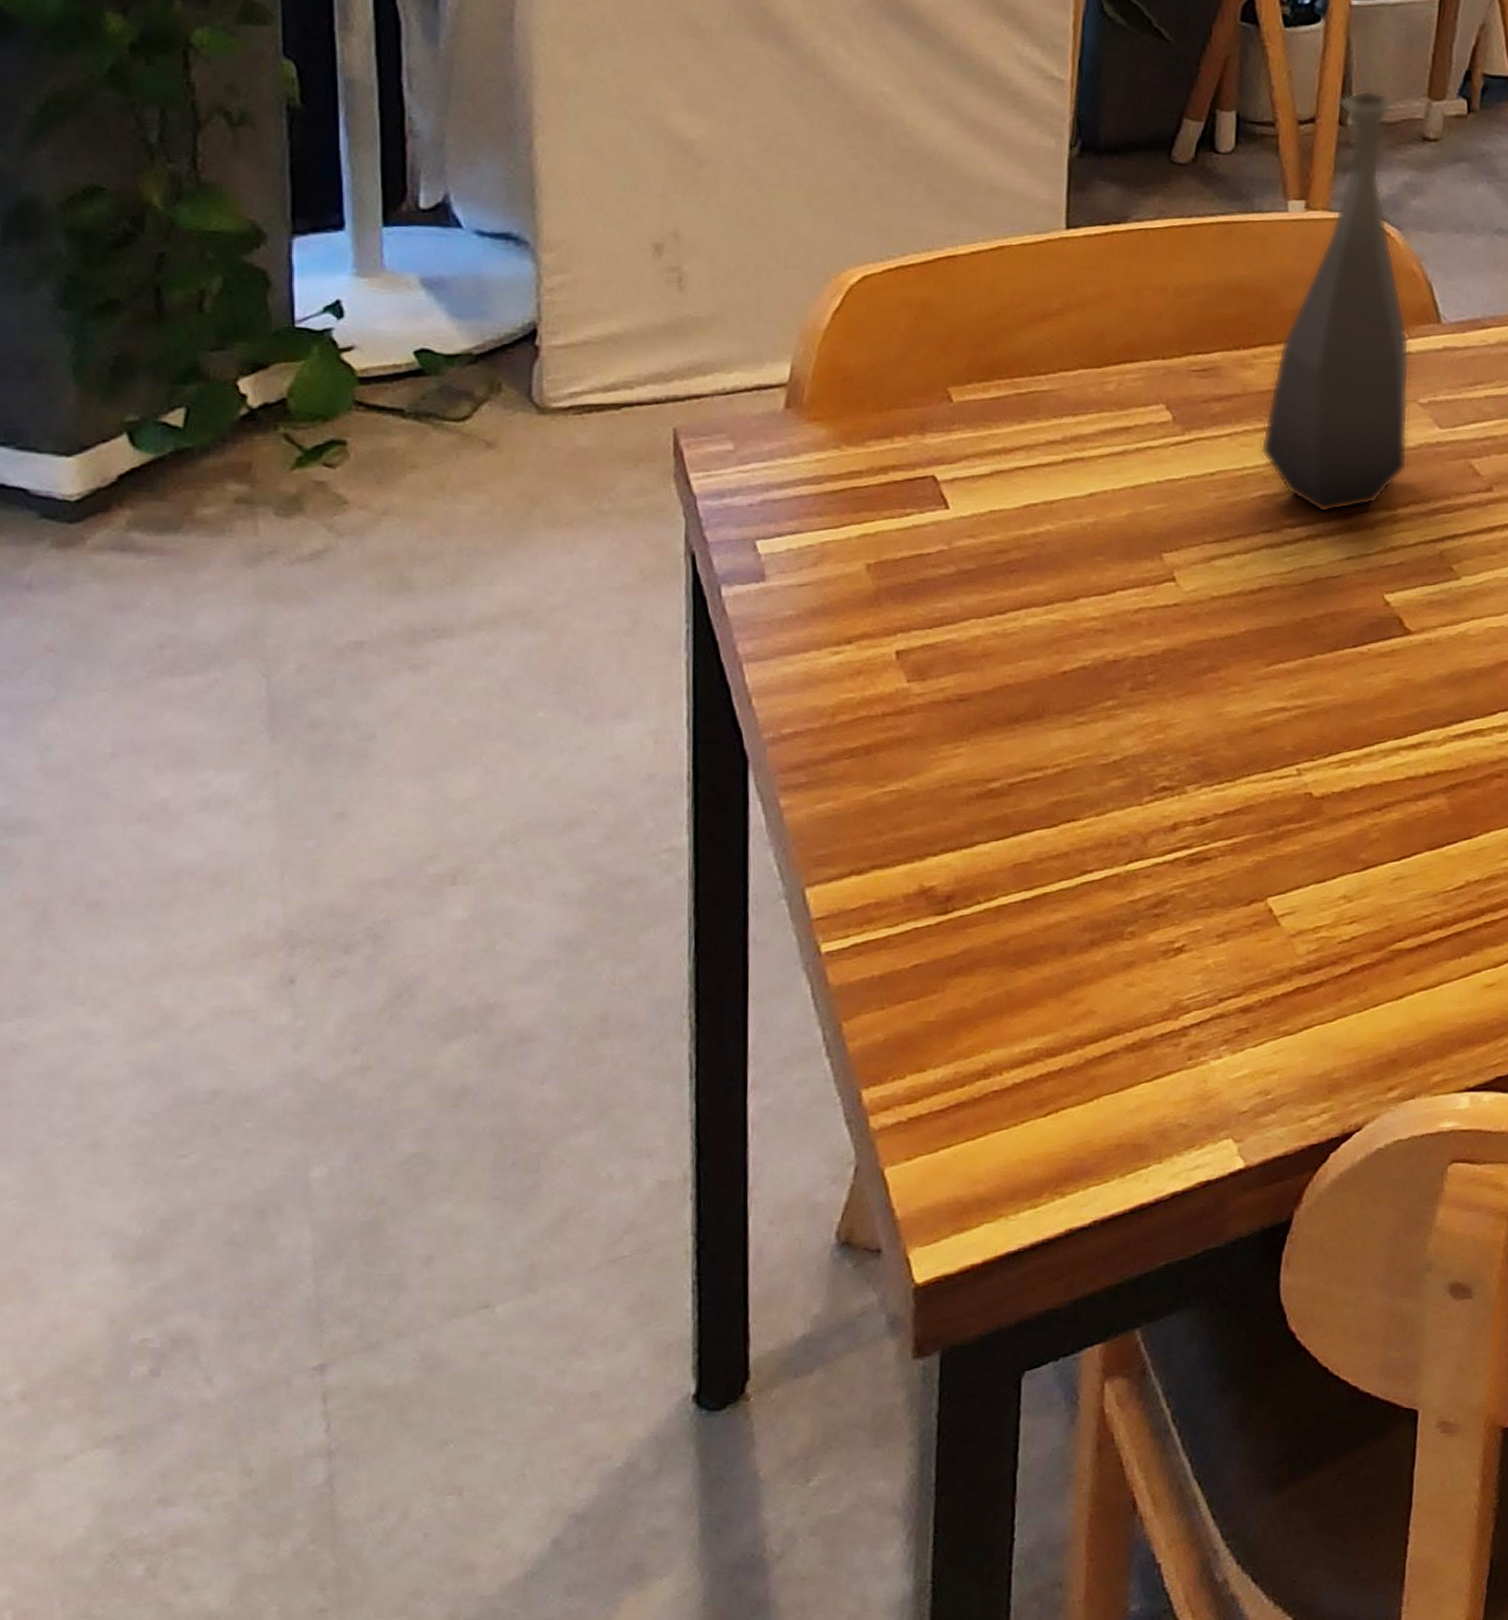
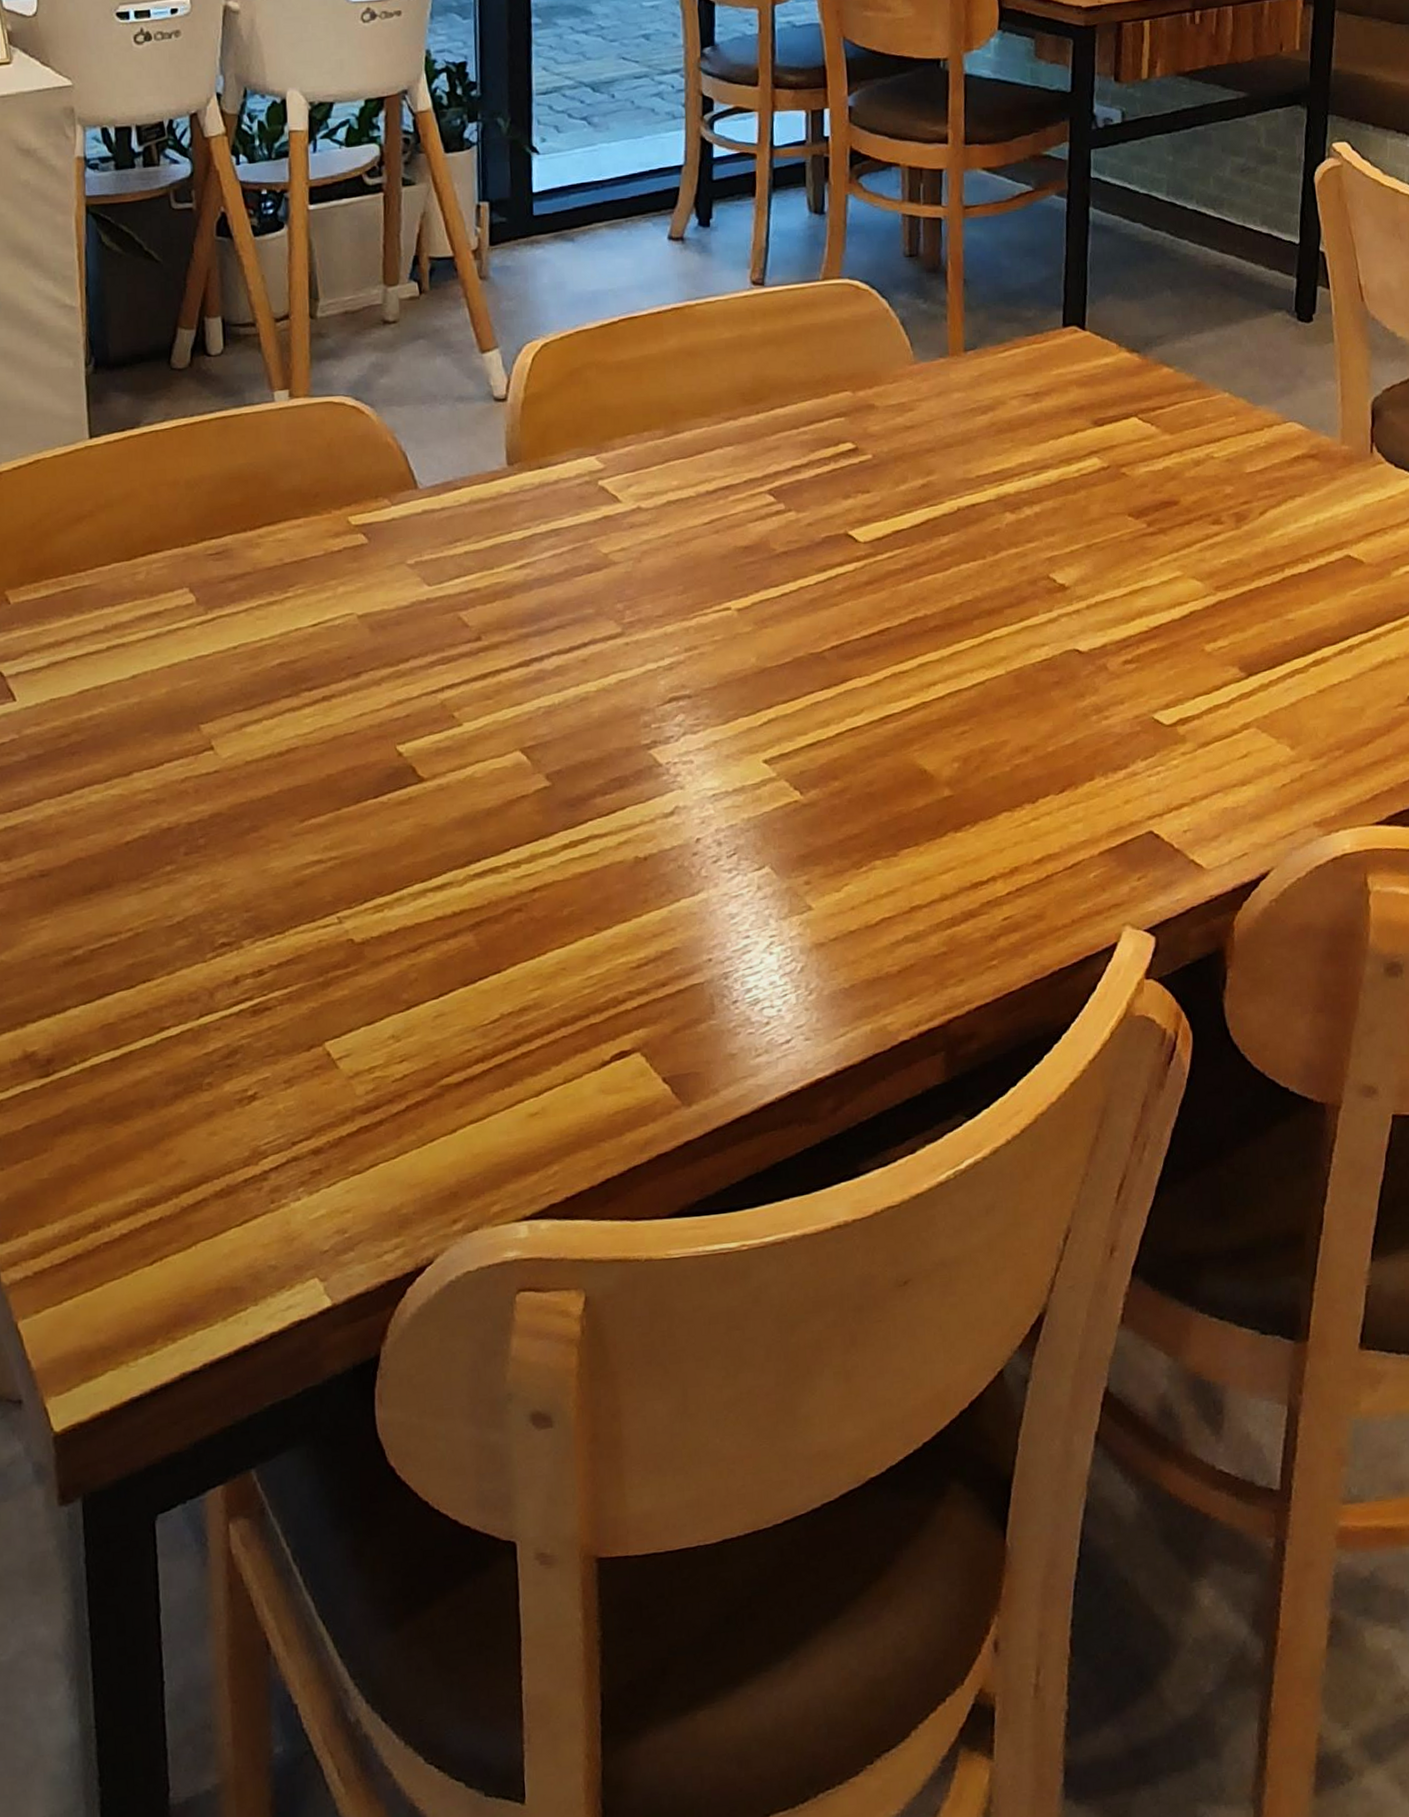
bottle: present [1260,89,1410,513] -> none [273,283,403,675]

